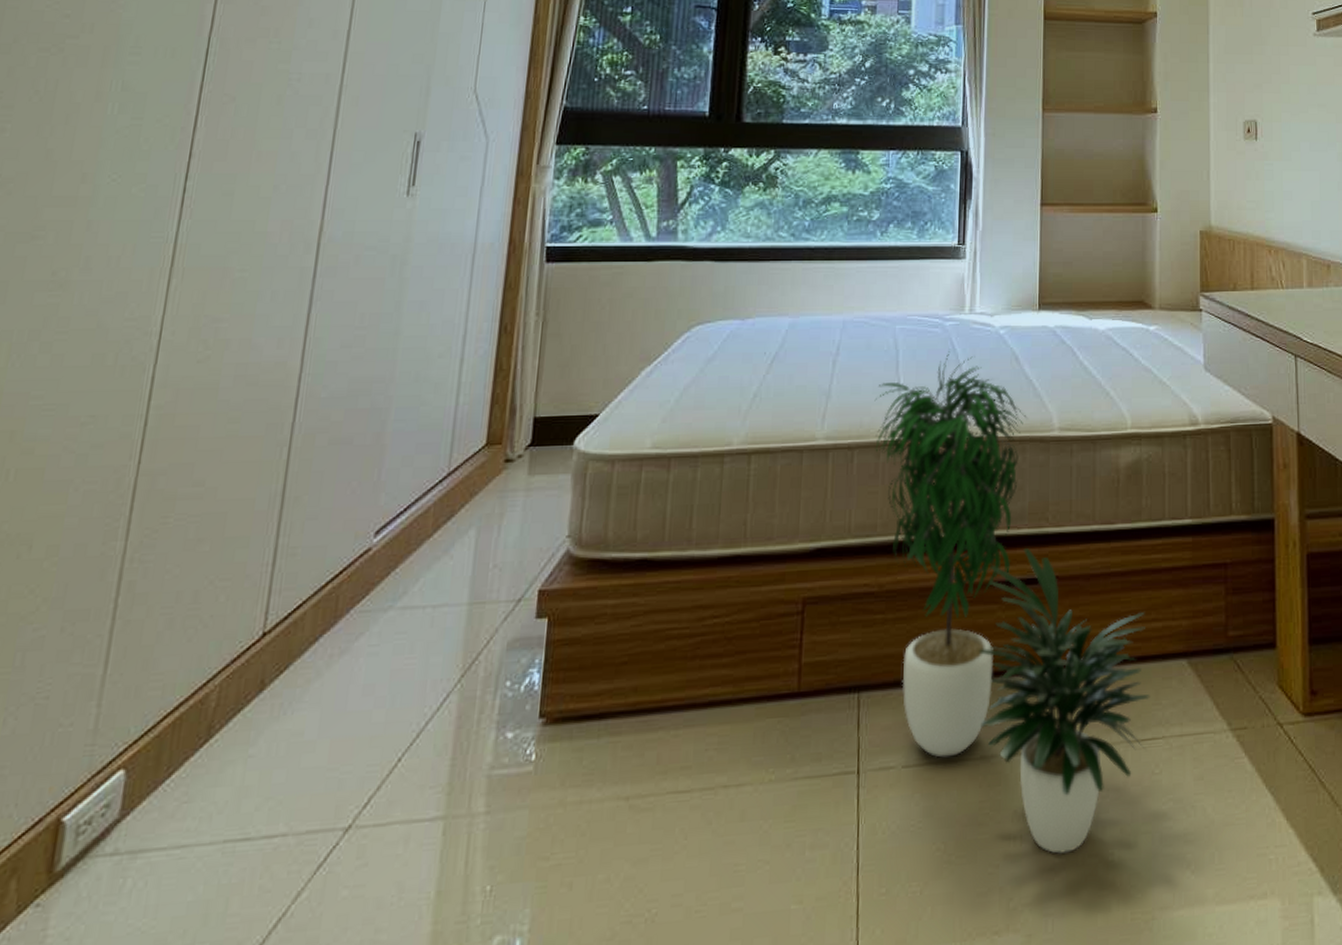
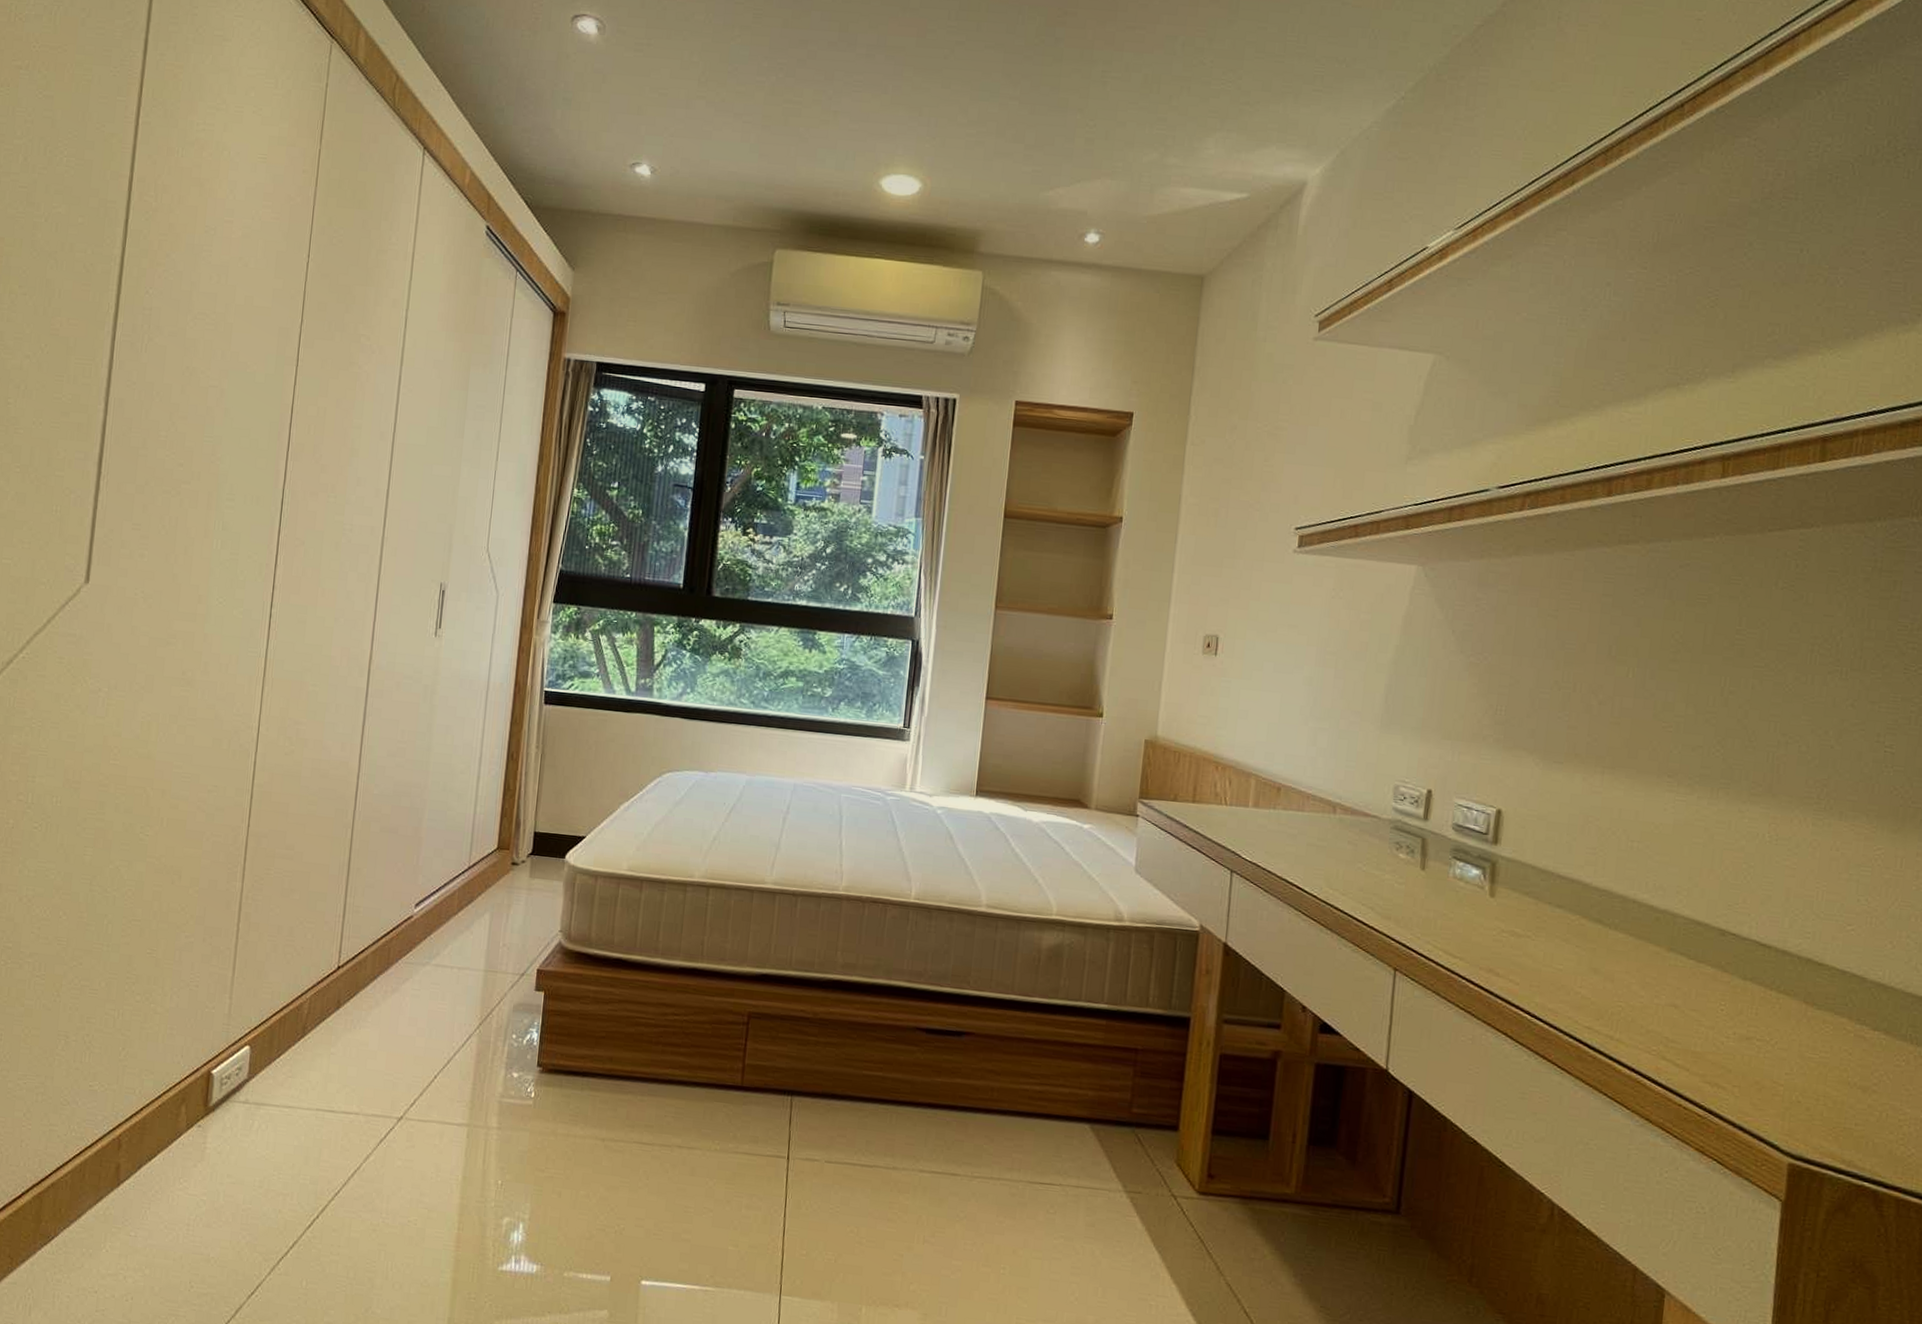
potted plant: present [874,351,1150,854] -> none [816,823,1054,1259]

